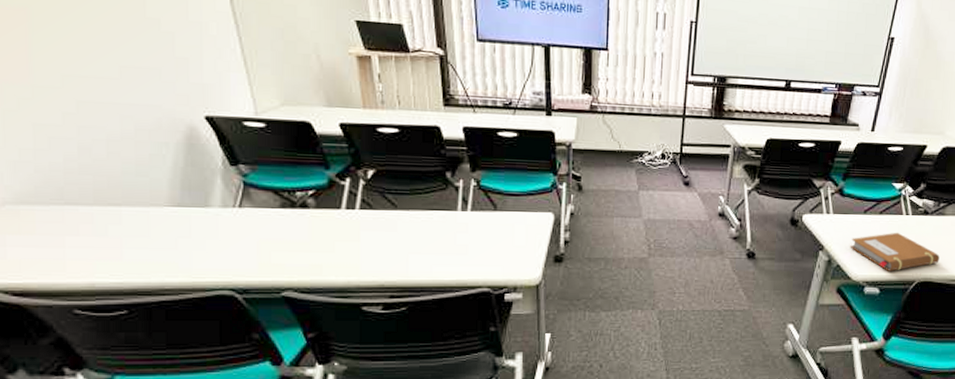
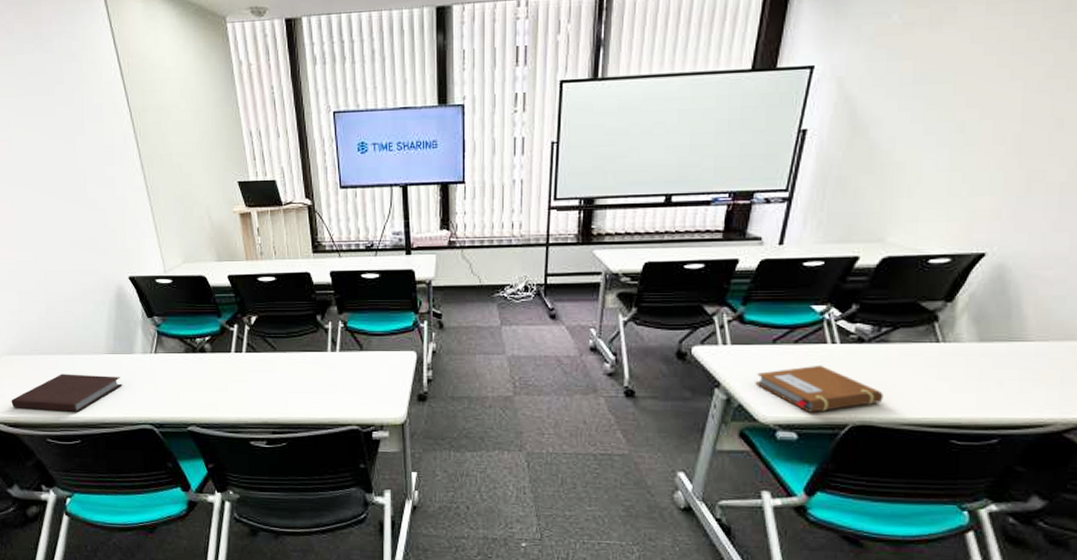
notebook: none [16,229,192,276] -> present [11,374,122,412]

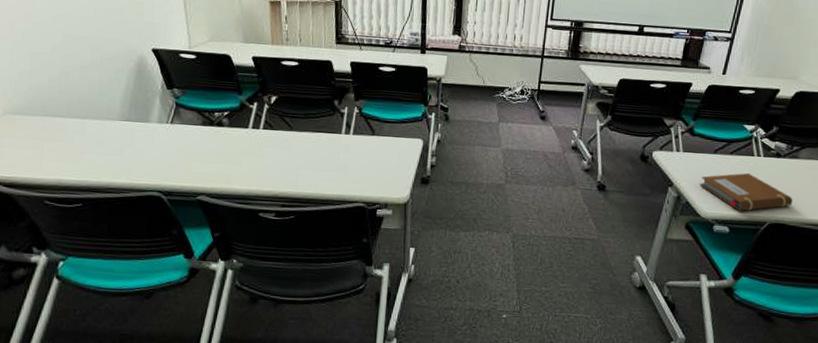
notebook: present [11,374,122,412] -> none [9,137,133,176]

